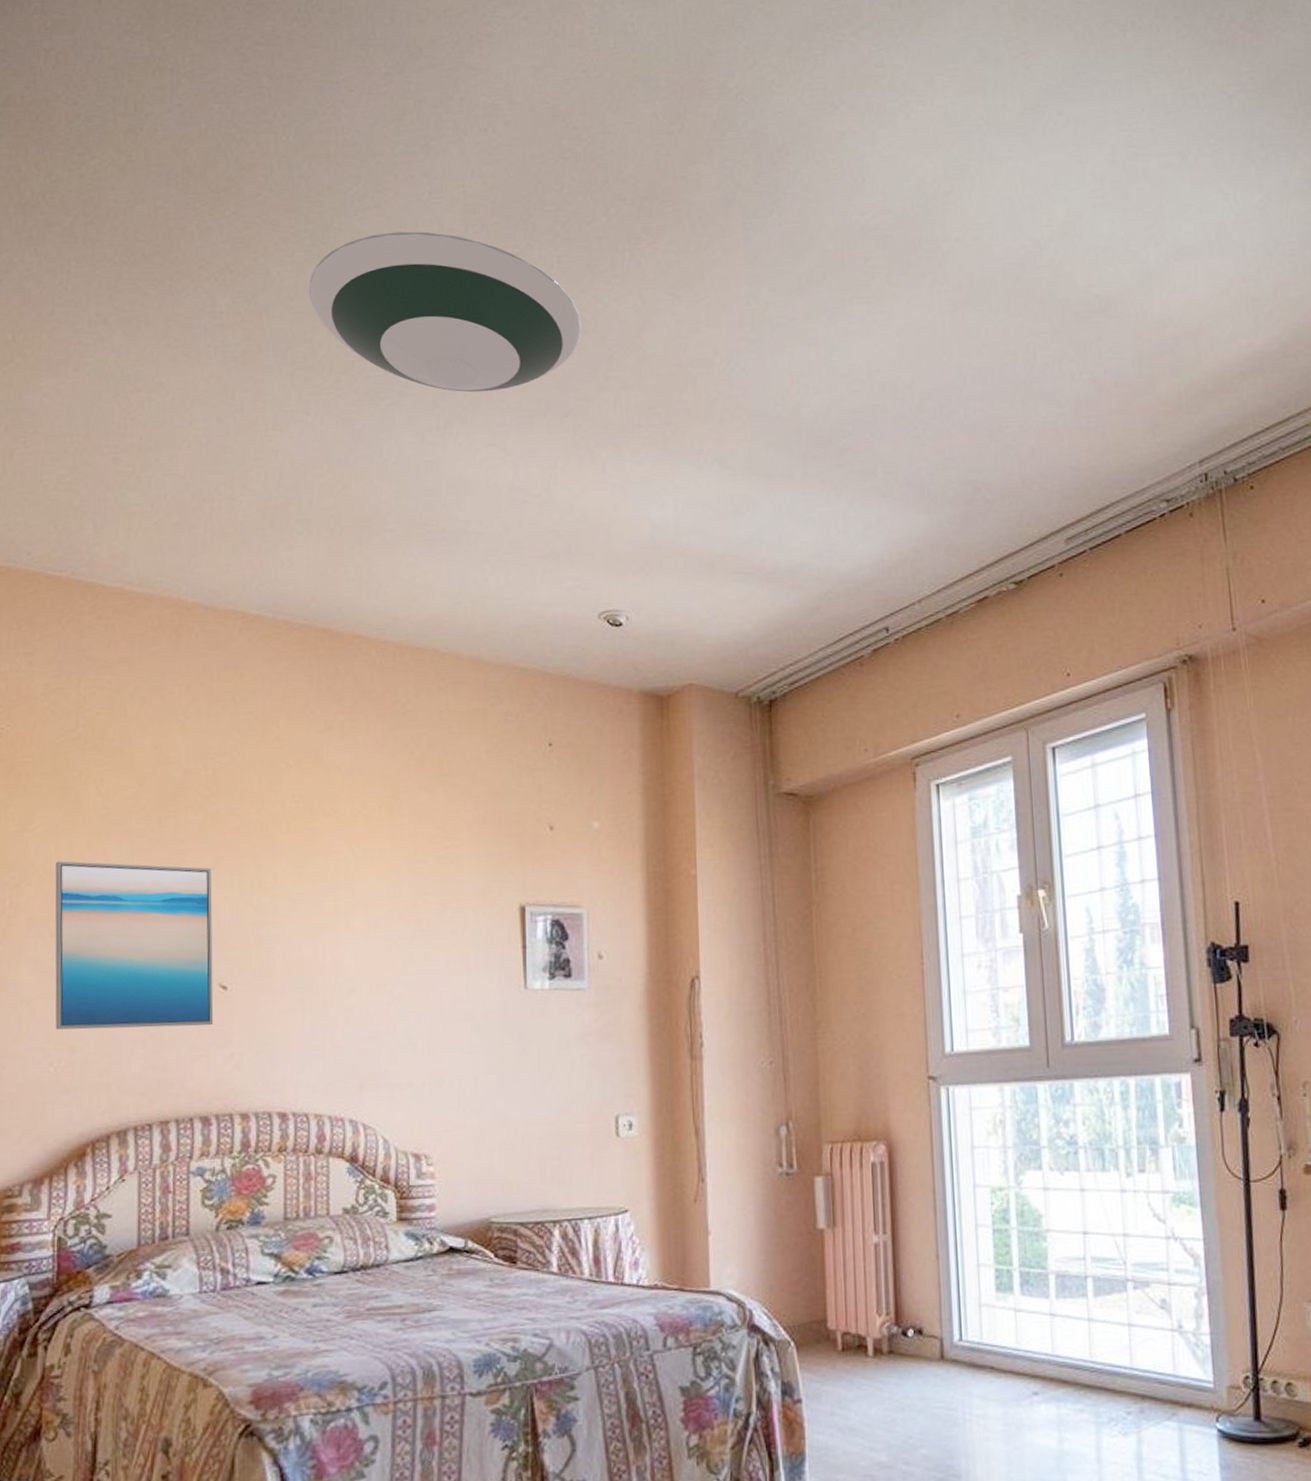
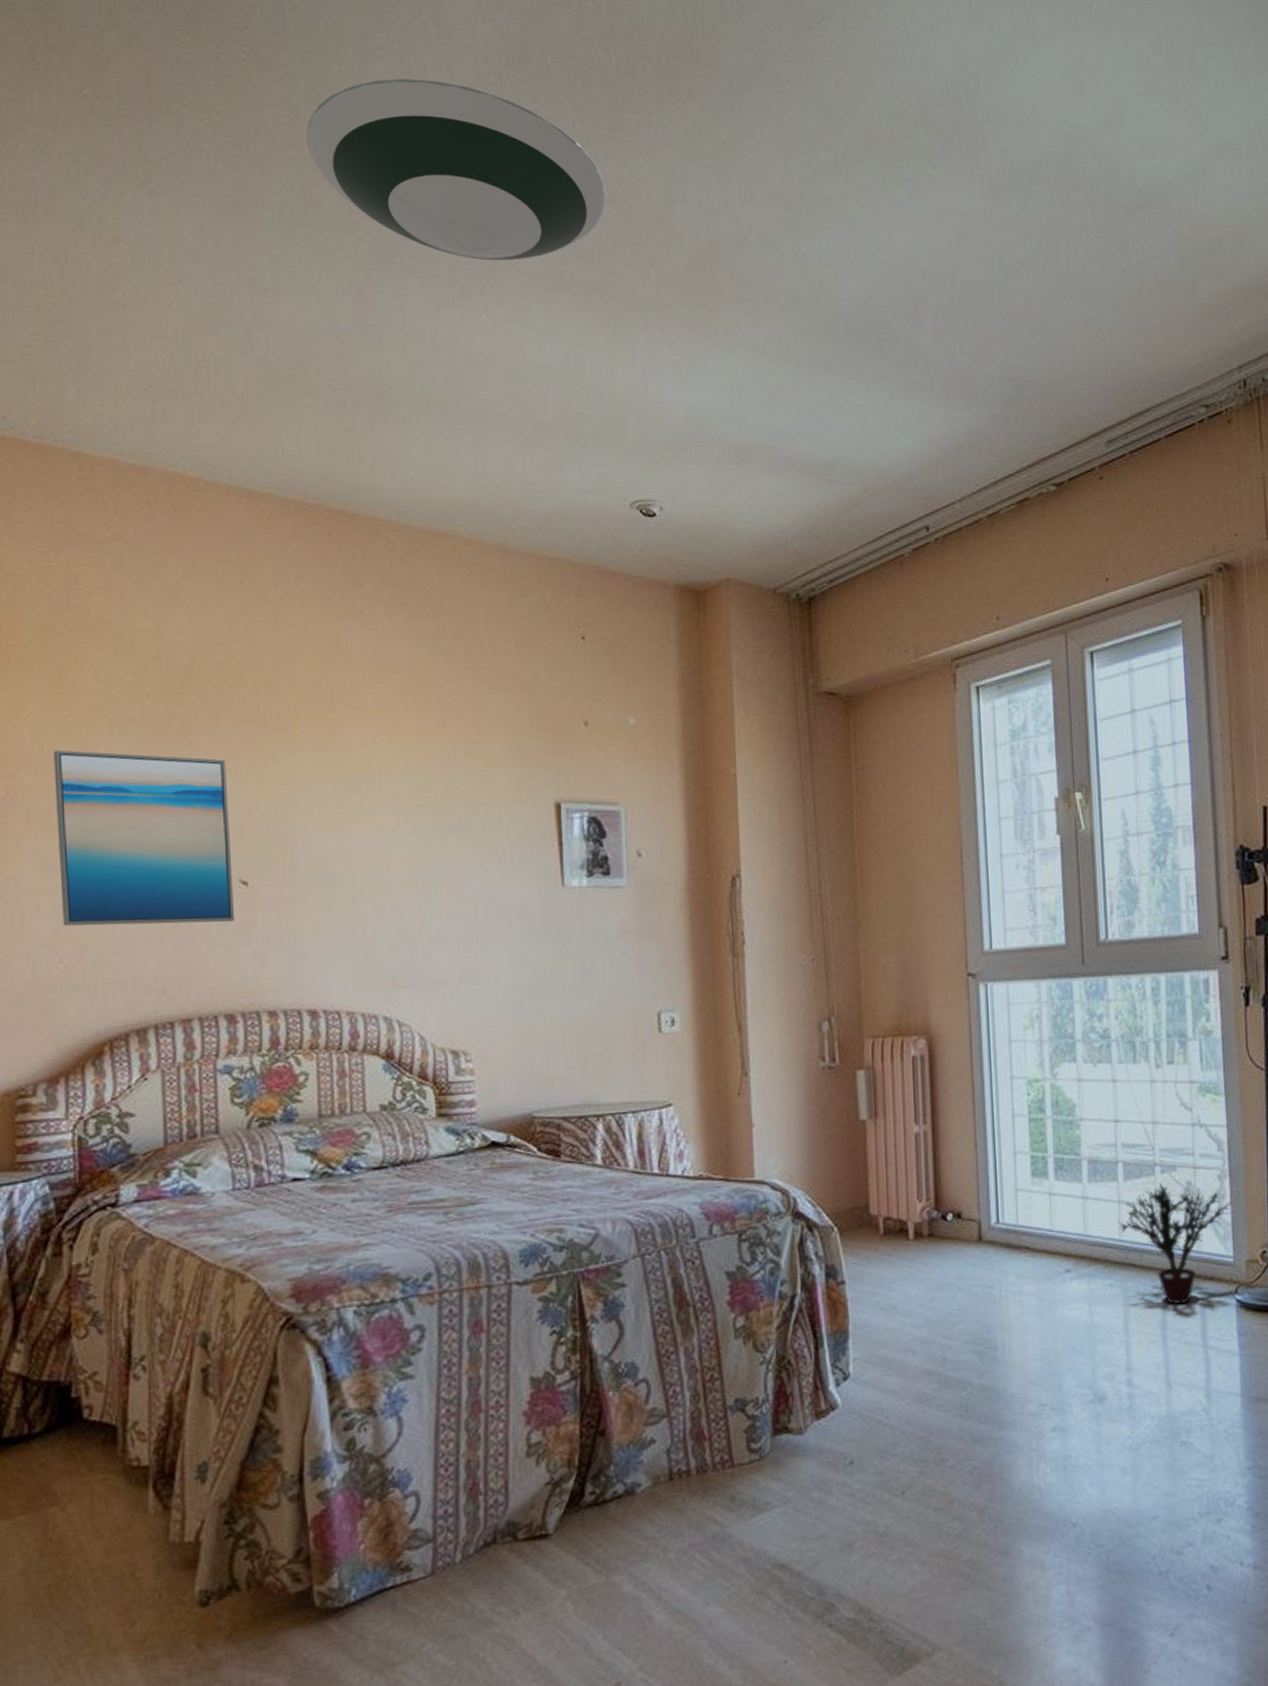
potted plant: none [1088,1300,1210,1434] -> present [1117,1183,1231,1305]

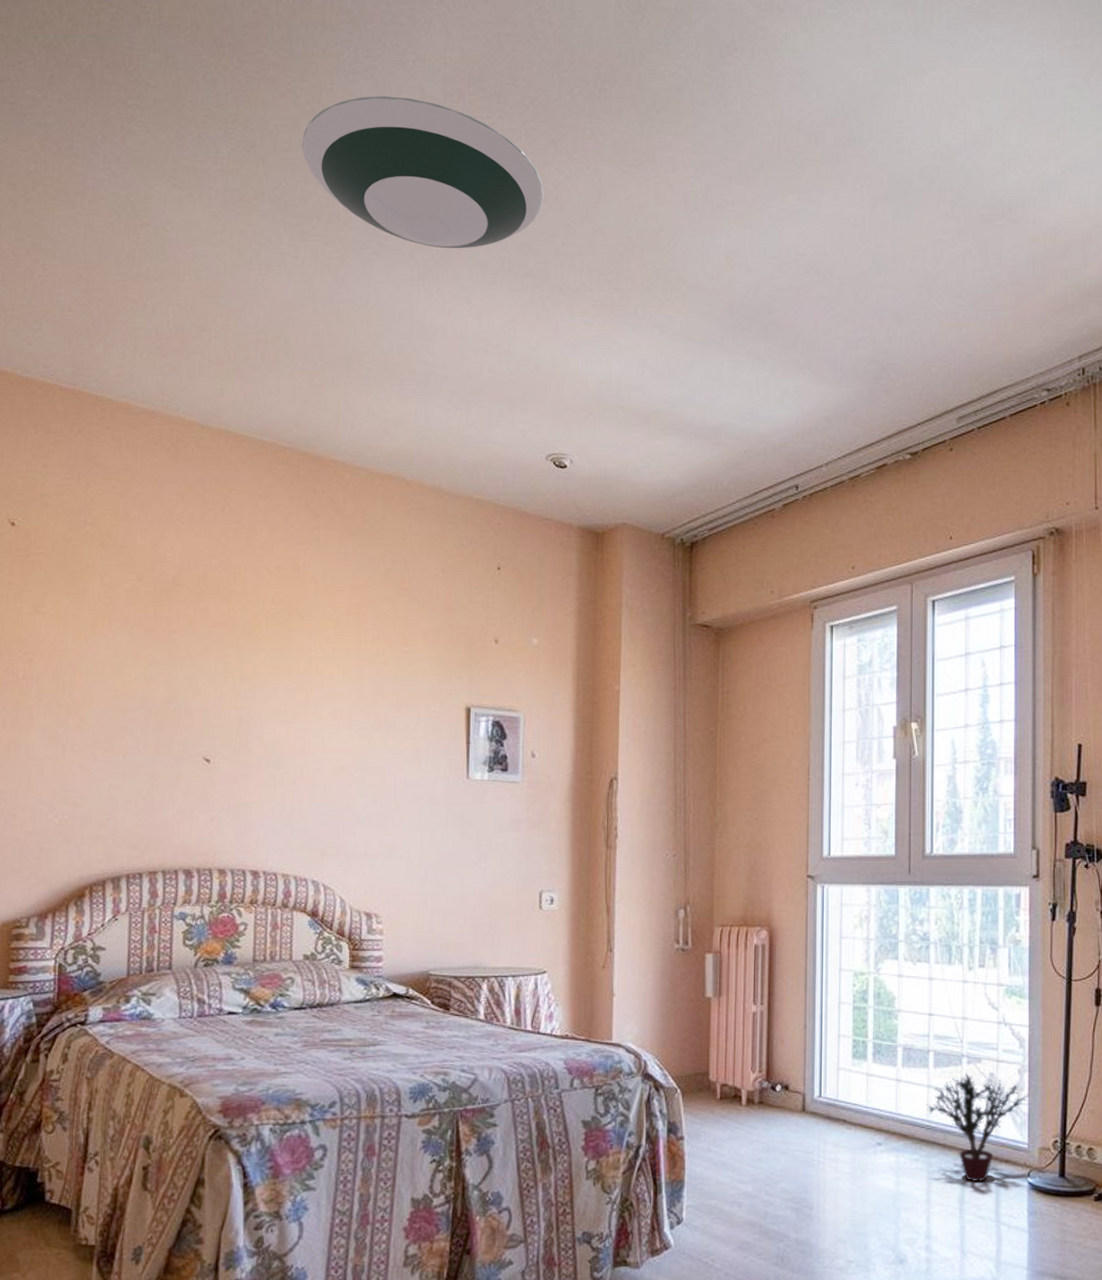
wall art: present [53,750,235,926] -> none [60,641,200,793]

